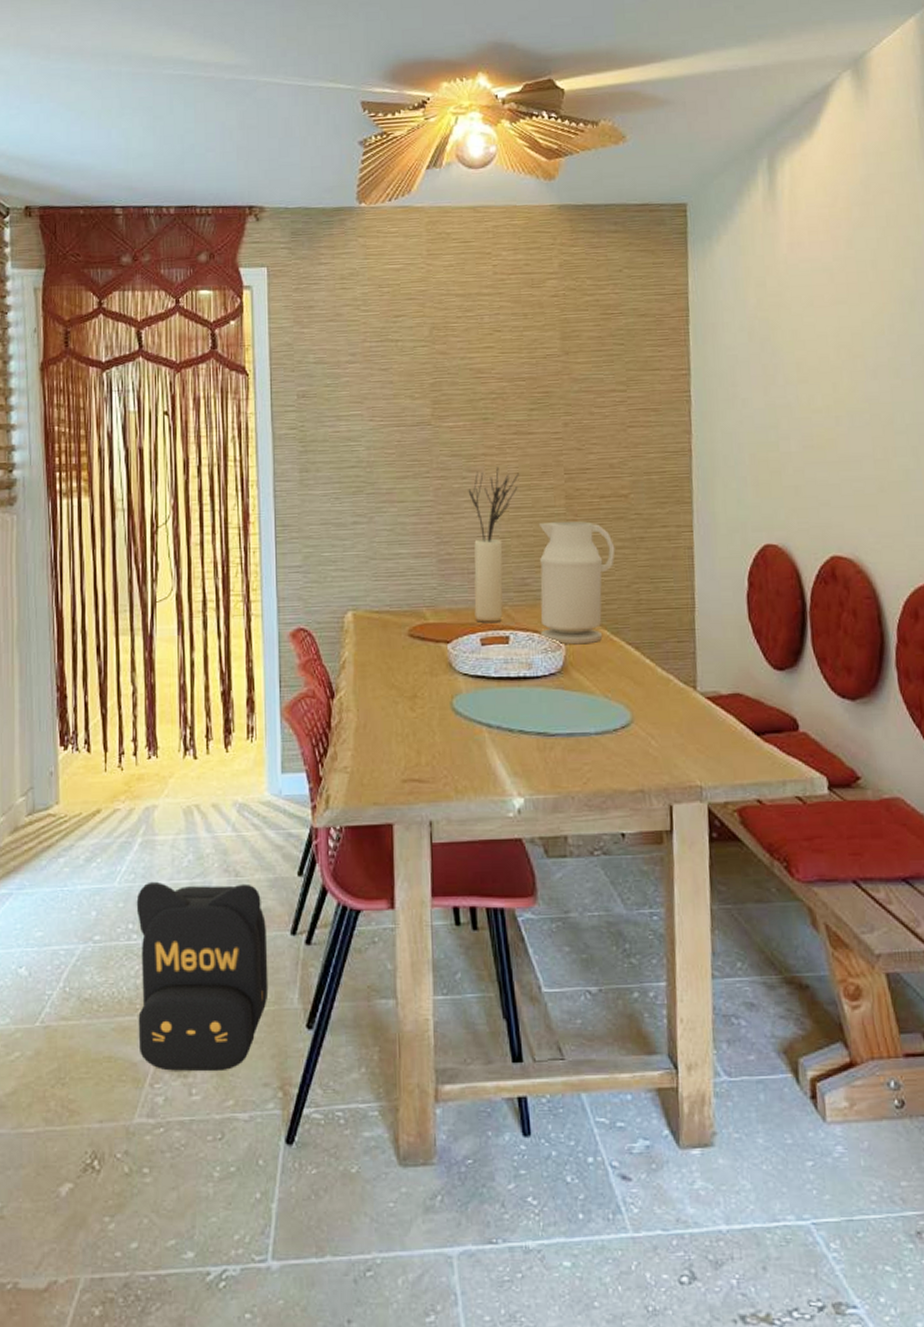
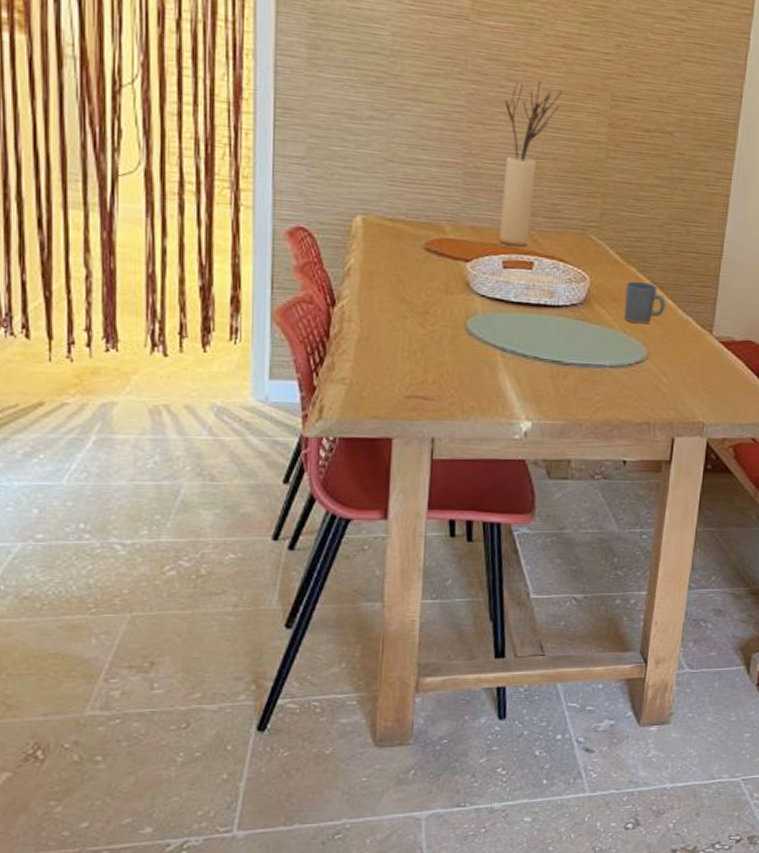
backpack: present [136,881,269,1072] -> none [89,481,246,667]
water jug: present [538,521,615,645] -> none [565,148,653,279]
mug: none [601,643,644,687] -> present [623,281,666,324]

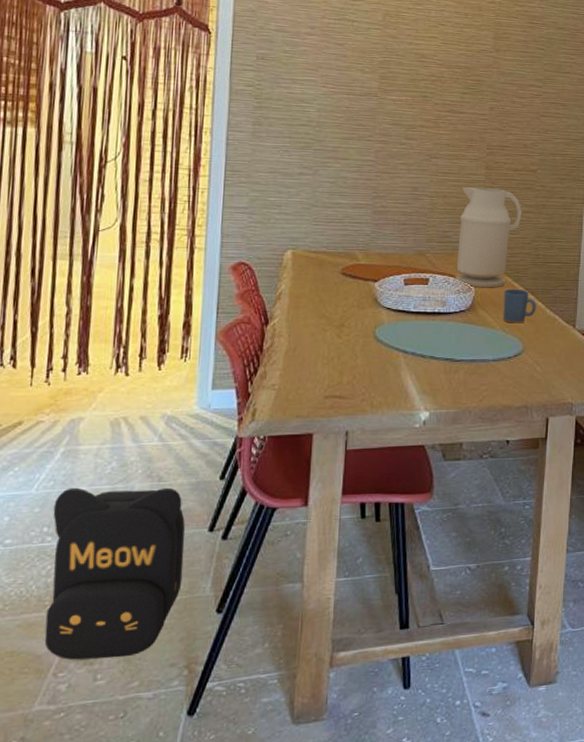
backpack: none [89,481,246,667] -> present [44,487,186,660]
vase: present [499,80,562,246] -> none [401,137,449,266]
water jug: none [565,148,653,279] -> present [455,186,522,288]

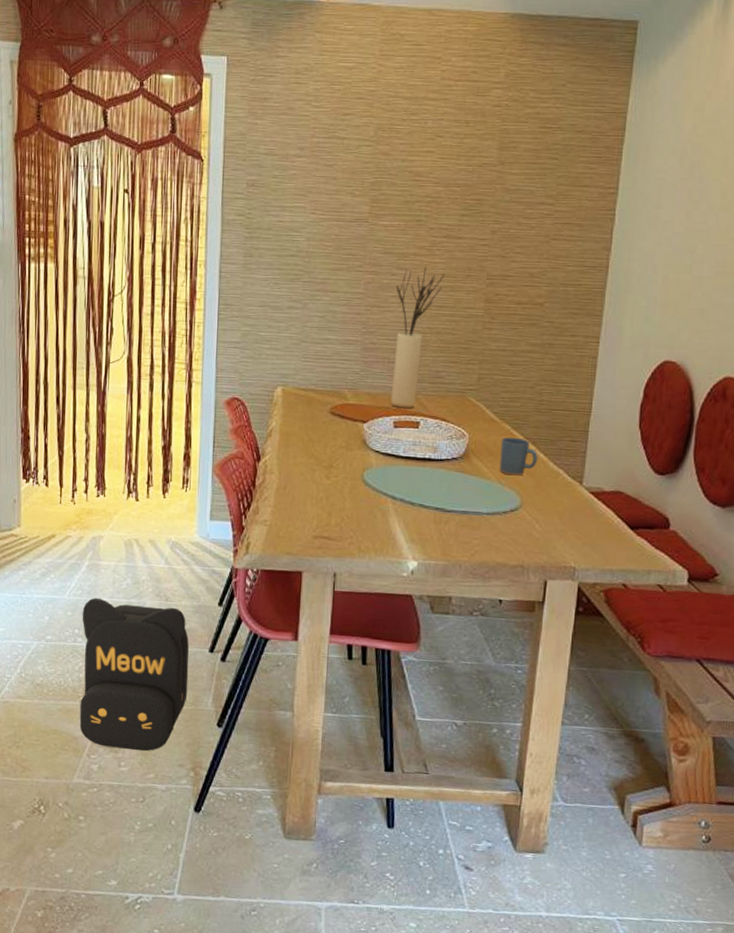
vase: none [401,137,449,266] -> present [390,267,445,408]
water jug: present [455,186,522,288] -> none [447,322,525,435]

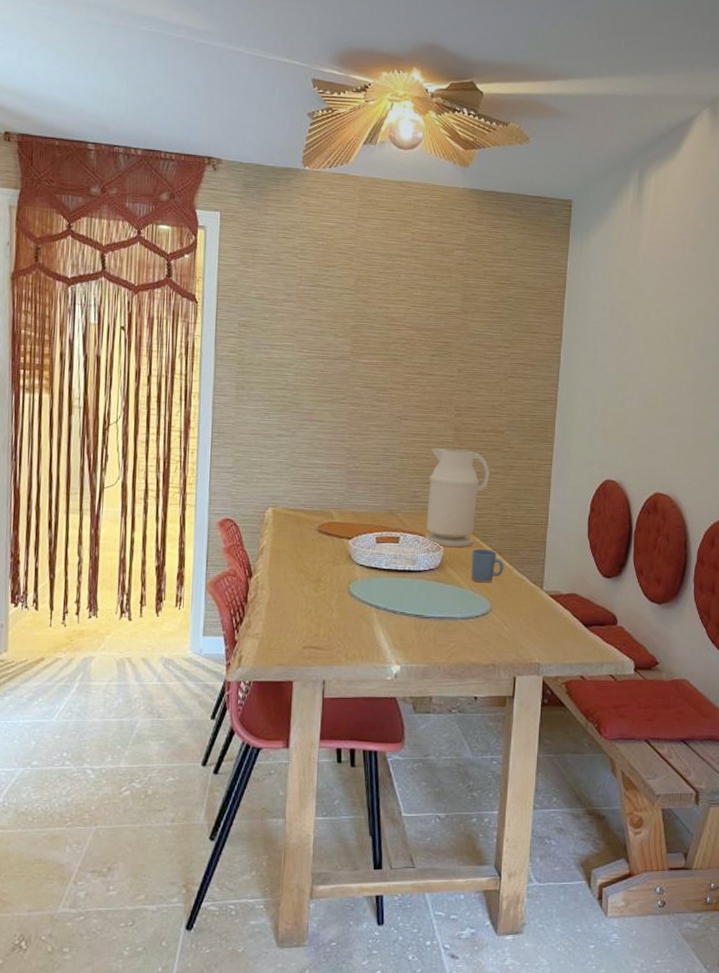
backpack: present [79,597,190,751] -> none [66,719,182,873]
vase: present [390,267,445,408] -> none [373,399,419,525]
water jug: none [447,322,525,435] -> present [424,448,490,548]

